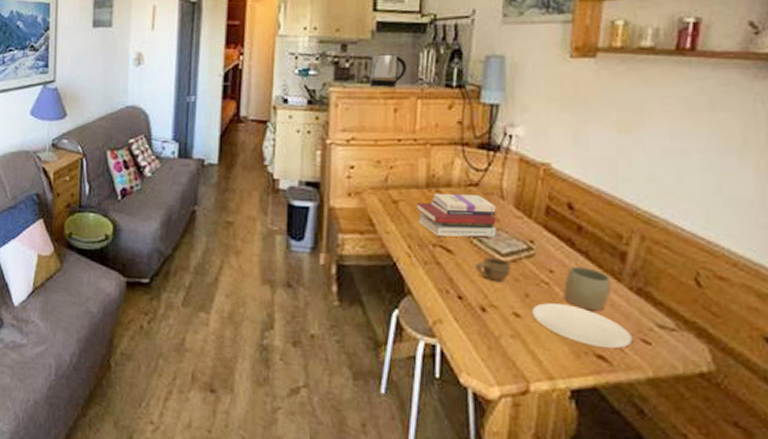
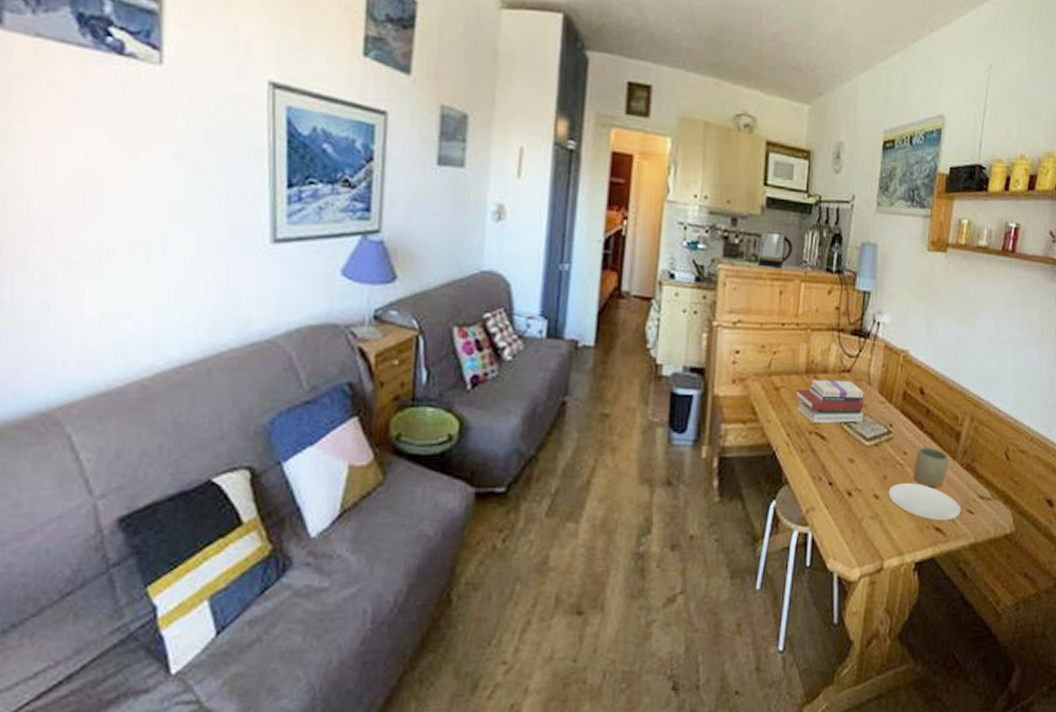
cup: present [475,257,512,281] -> none [845,442,875,465]

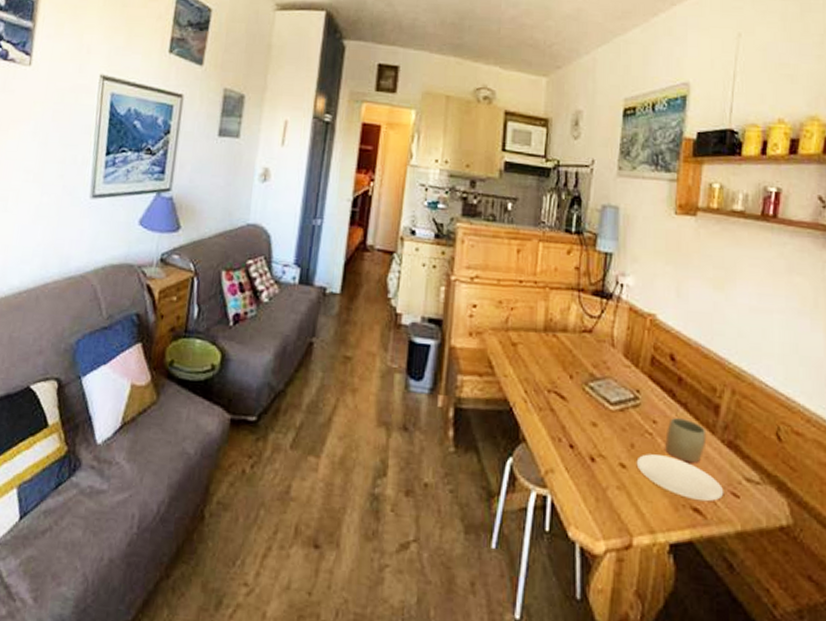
kettle: present [758,231,793,269] -> none [496,192,530,229]
books: present [795,379,864,425] -> none [533,337,607,387]

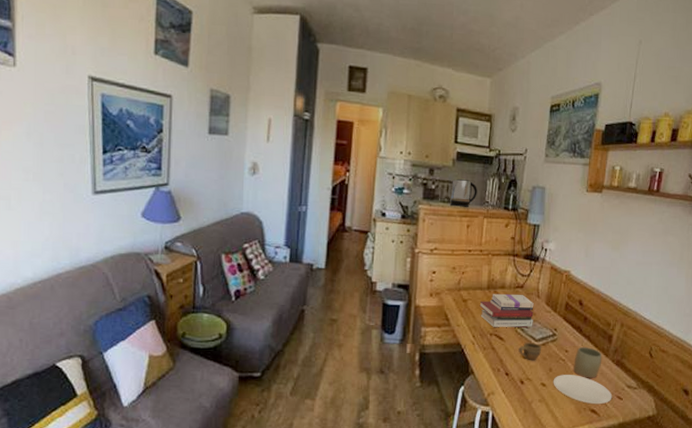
kettle: none [496,192,530,229] -> present [450,178,477,208]
books: none [533,337,607,387] -> present [479,293,534,329]
cup: none [587,405,620,431] -> present [518,342,542,360]

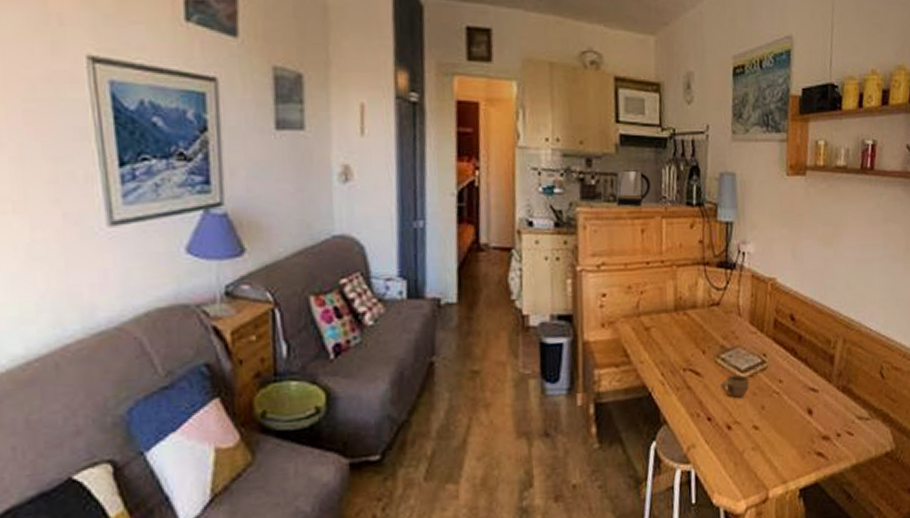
books: present [479,293,534,329] -> none [666,314,736,360]
plate: present [553,375,613,405] -> none [767,410,841,446]
mug: present [573,347,602,378] -> none [790,373,825,413]

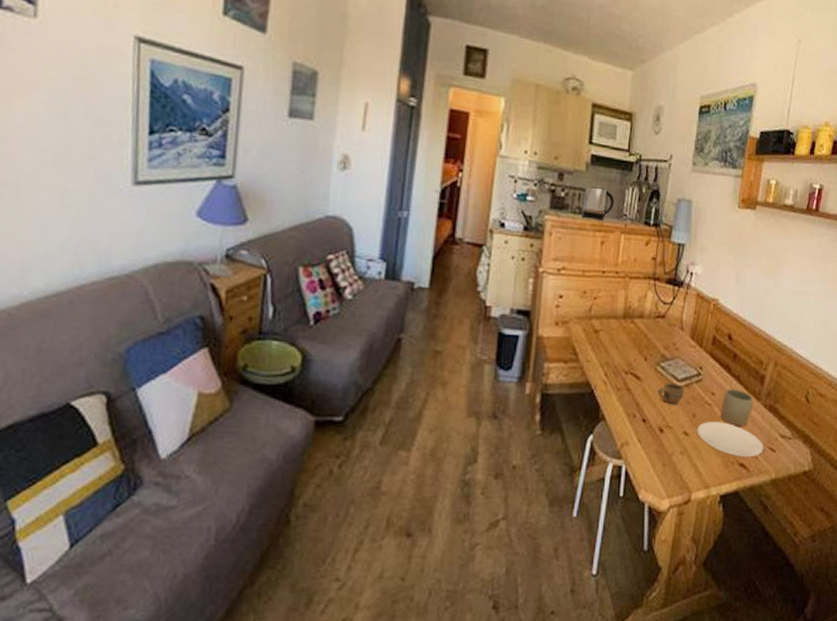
plate: none [767,410,841,446] -> present [697,422,764,458]
mug: none [790,373,825,413] -> present [720,389,754,426]

